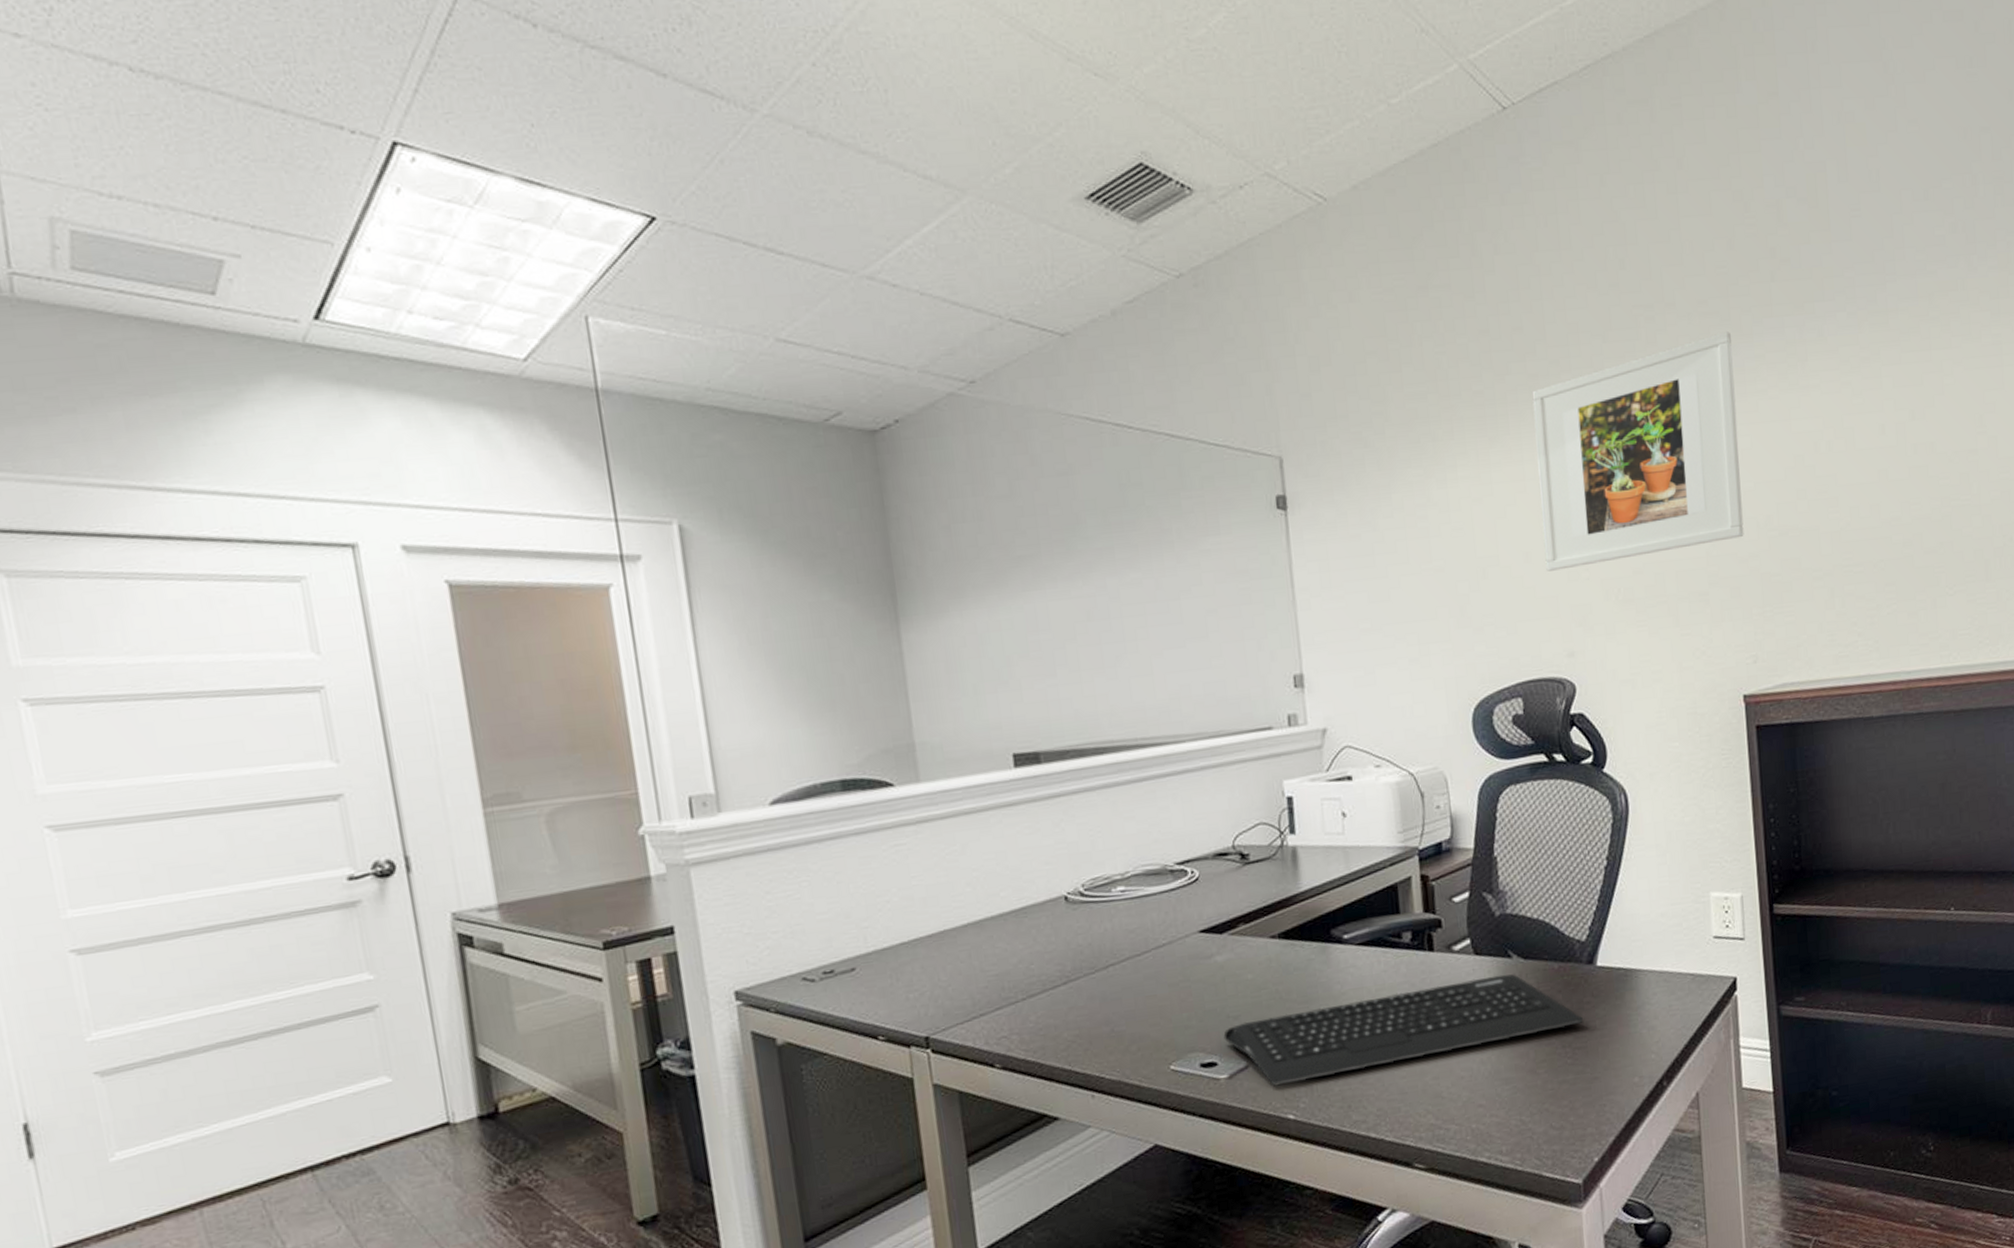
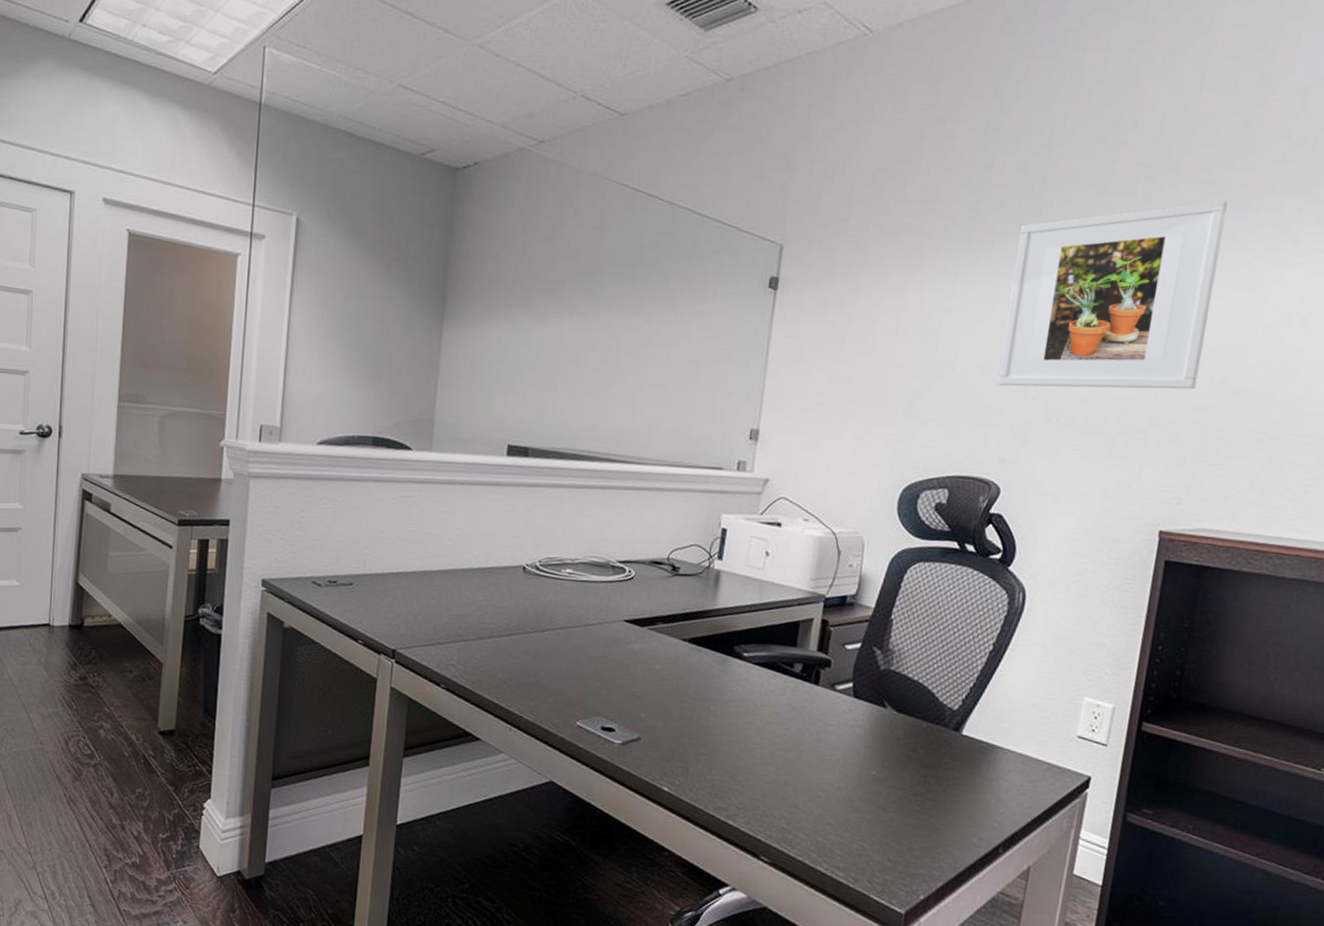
keyboard: present [1223,974,1583,1087] -> none [625,702,938,780]

